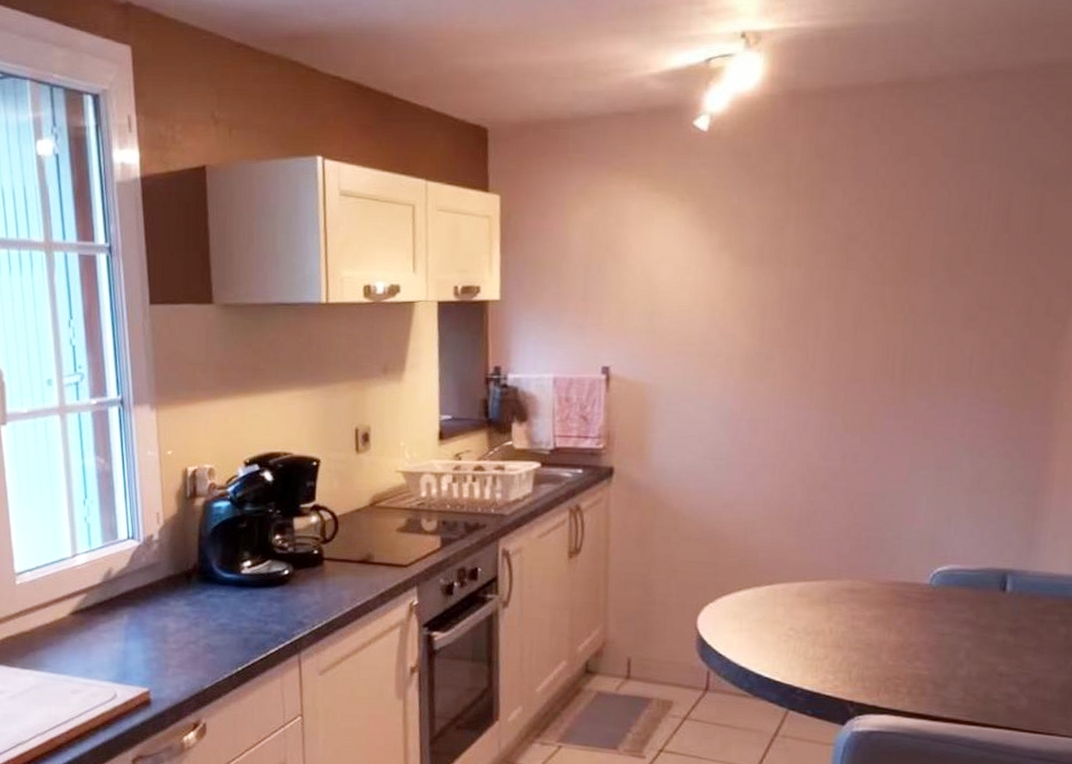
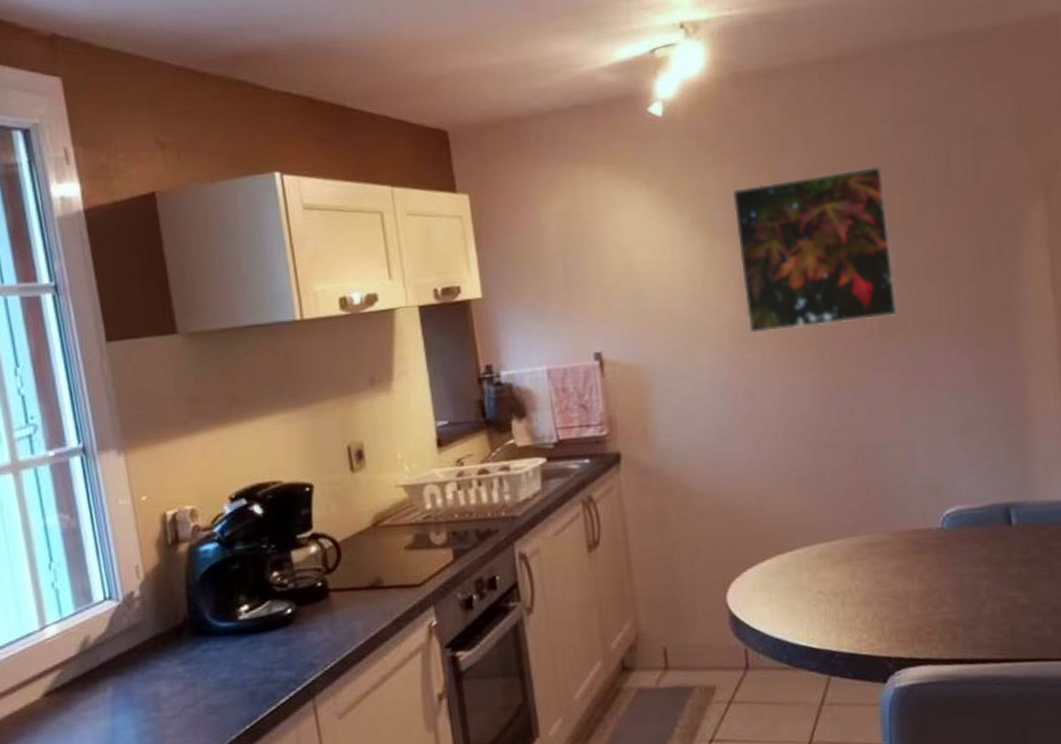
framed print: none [762,203,934,366] -> present [732,166,898,334]

